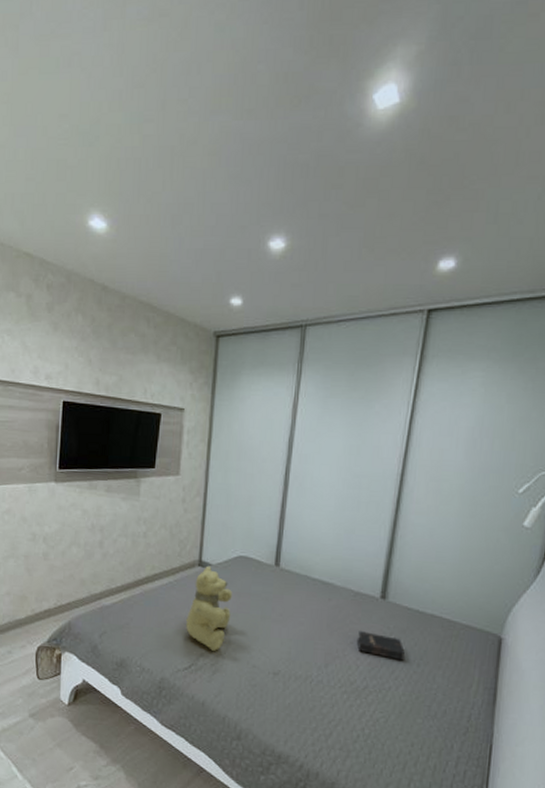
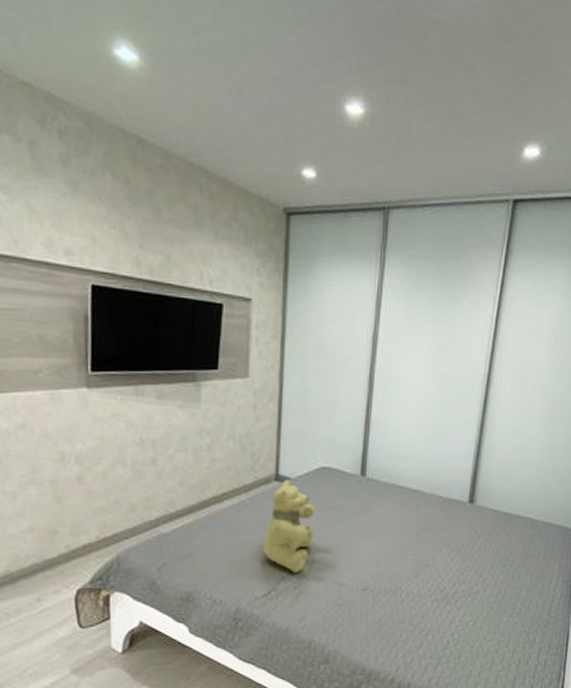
hardback book: present [356,631,405,661] -> none [446,537,492,563]

